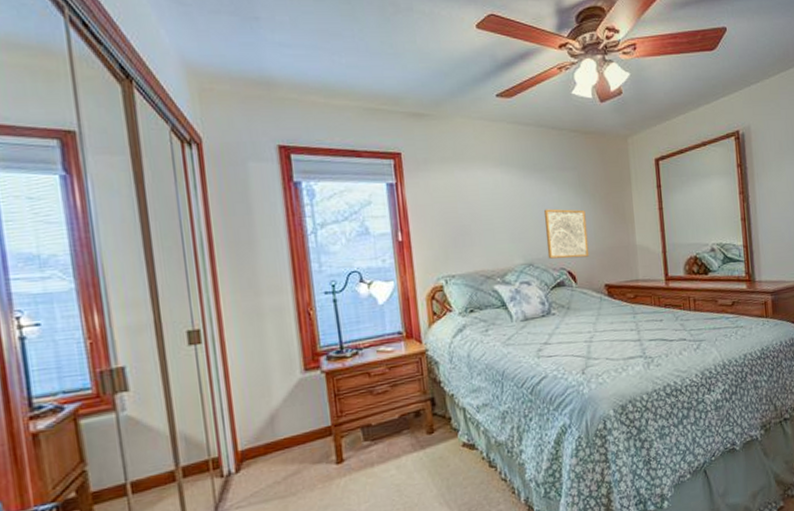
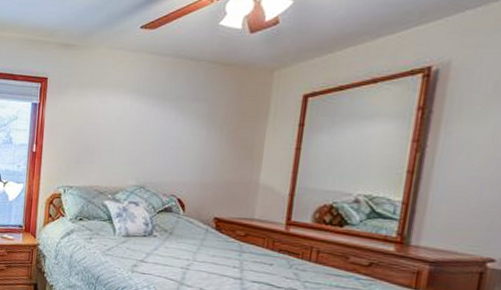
wall art: present [543,208,590,259] -> none [160,137,209,188]

